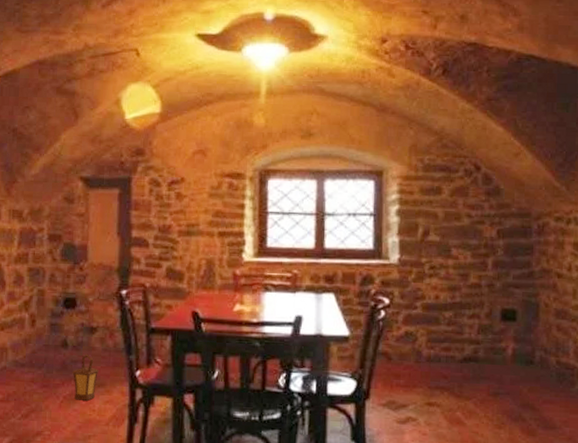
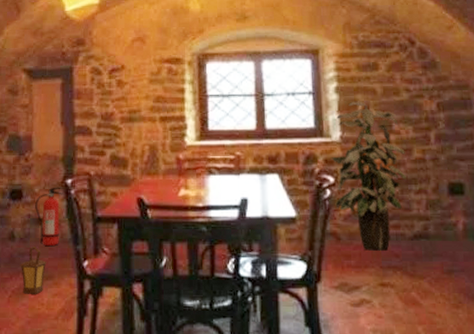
fire extinguisher: none [89,297,119,355] -> present [35,187,64,246]
indoor plant: none [388,224,462,372] -> present [331,101,407,251]

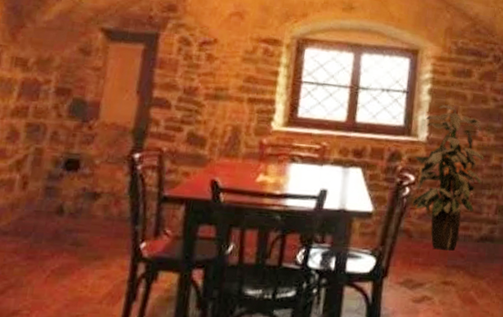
lantern: present [20,245,47,294] -> none [64,222,98,275]
fire extinguisher: present [35,187,64,246] -> none [92,160,130,224]

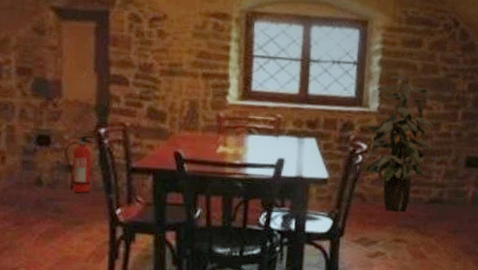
fire extinguisher: none [92,160,130,224] -> present [65,135,97,193]

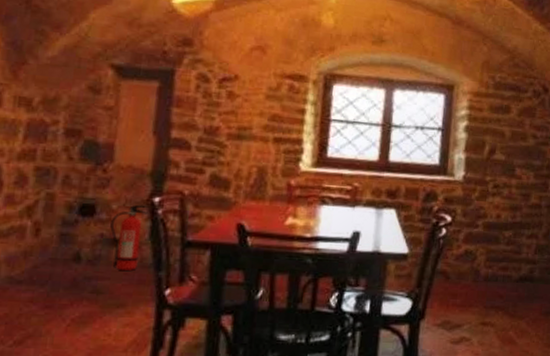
indoor plant: present [365,75,434,212] -> none [449,142,524,291]

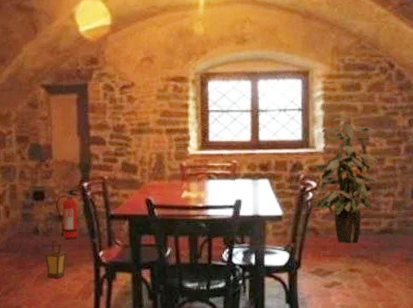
lantern: none [84,269,120,324] -> present [44,238,68,278]
indoor plant: none [449,142,524,291] -> present [314,117,378,243]

